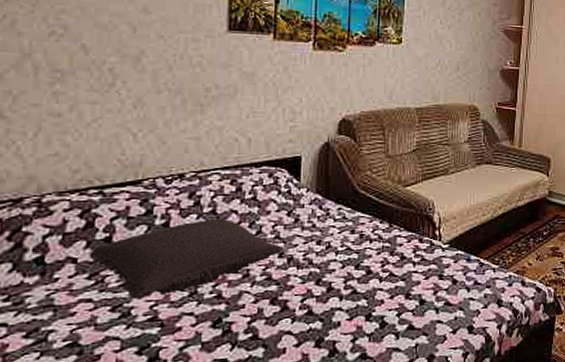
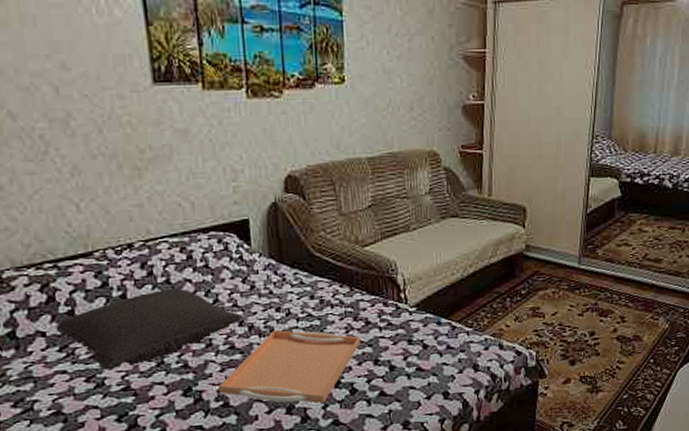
serving tray: none [249,263,394,336] -> present [218,330,360,403]

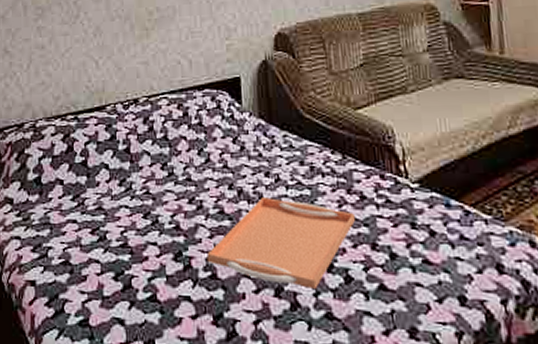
pillow: present [56,287,243,371] -> none [72,144,233,224]

